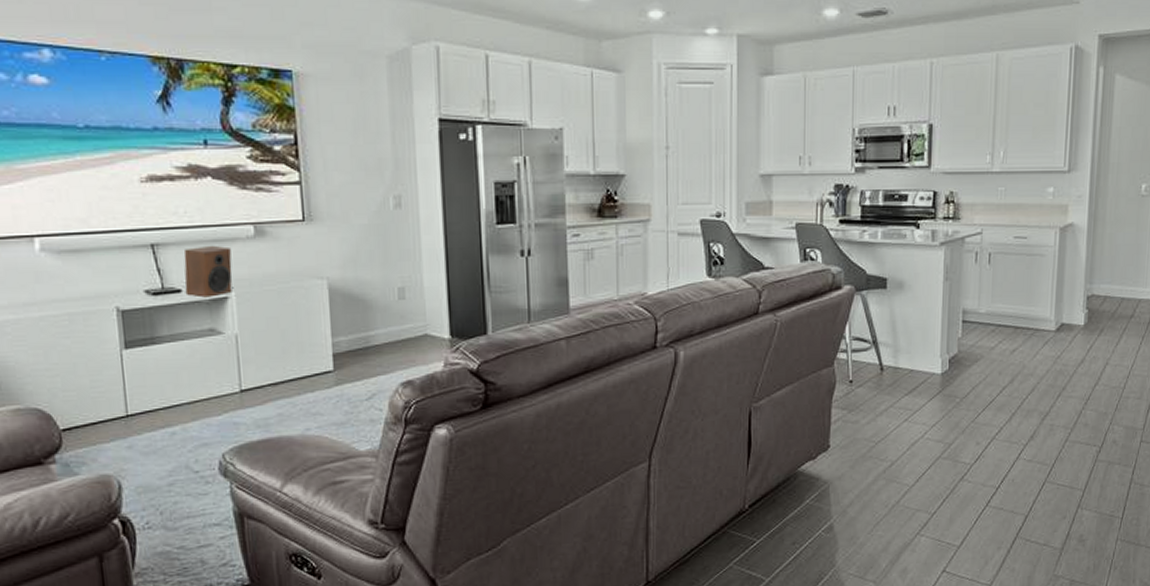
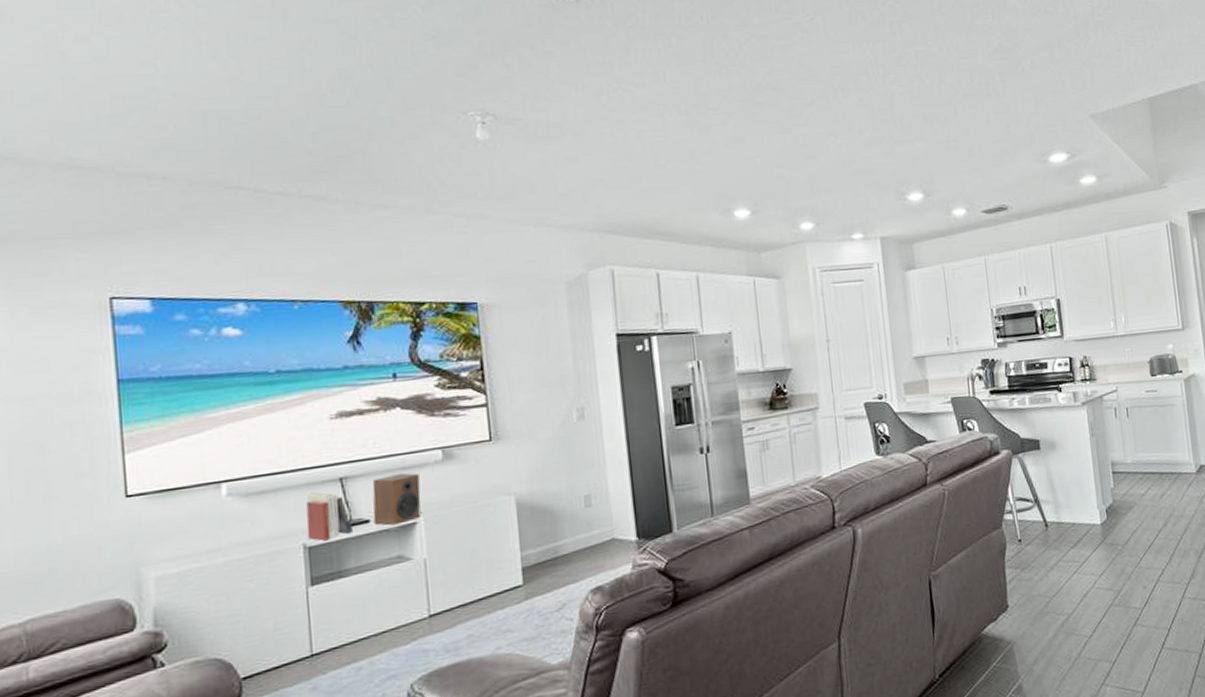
books: none [117,257,165,306] -> present [306,492,353,542]
toaster: none [1021,197,1060,223] -> present [1147,353,1182,378]

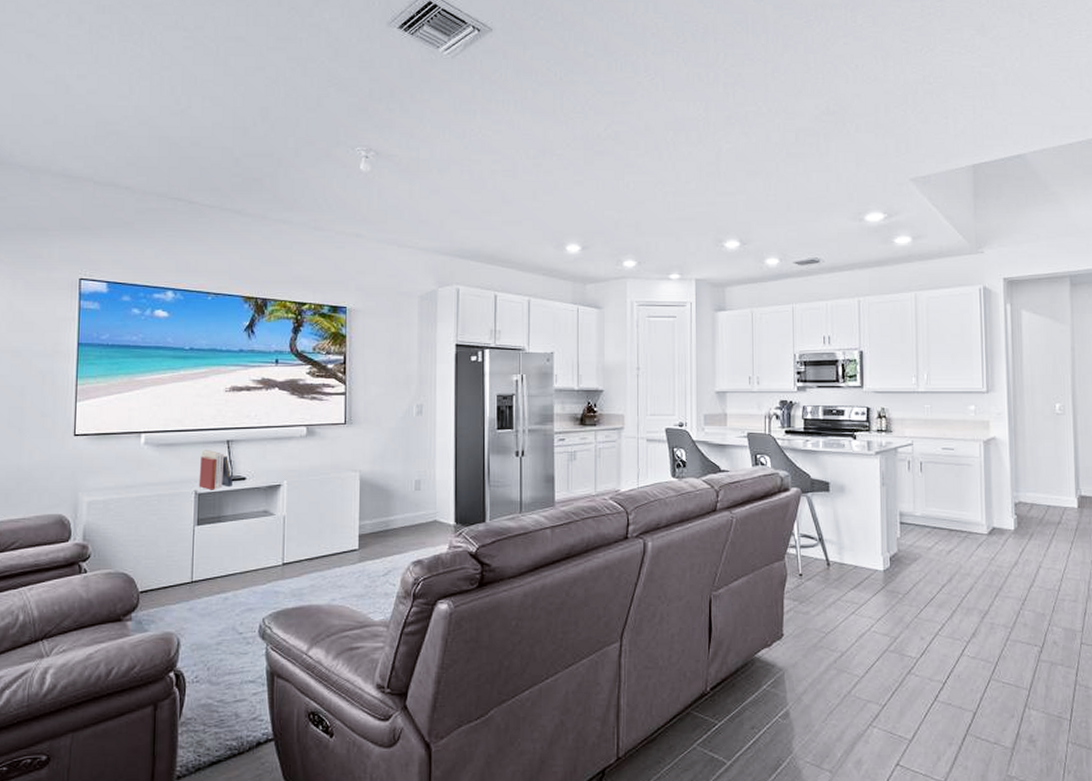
speaker: present [372,472,421,526] -> none [248,442,287,485]
toaster: present [1147,353,1182,378] -> none [947,414,983,436]

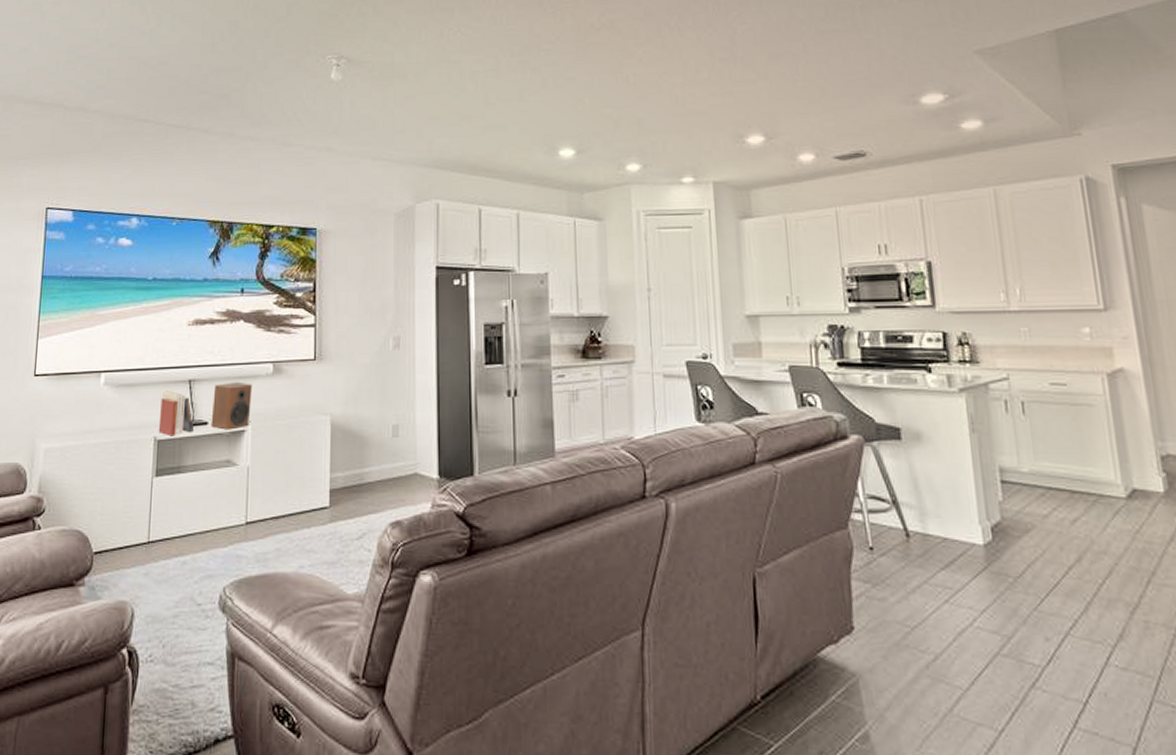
speaker: none [248,442,287,485] -> present [211,381,252,430]

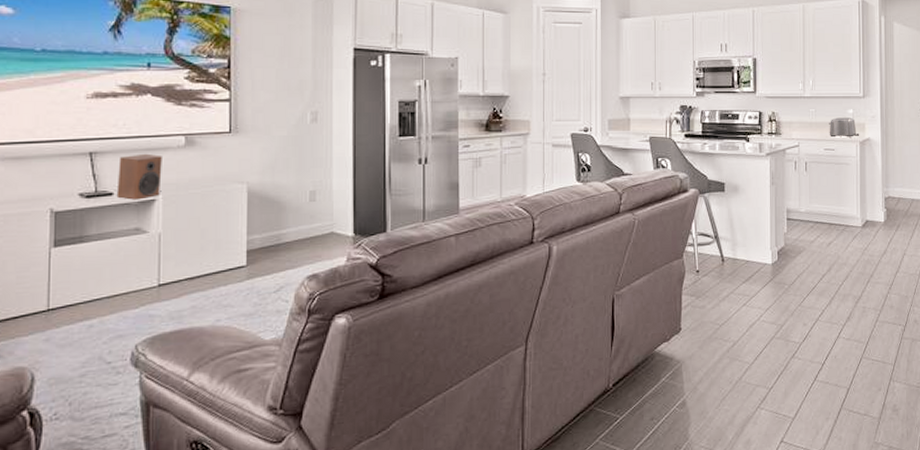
books: present [158,391,194,437] -> none [55,163,97,208]
toaster: none [1053,339,1105,367] -> present [829,117,859,138]

